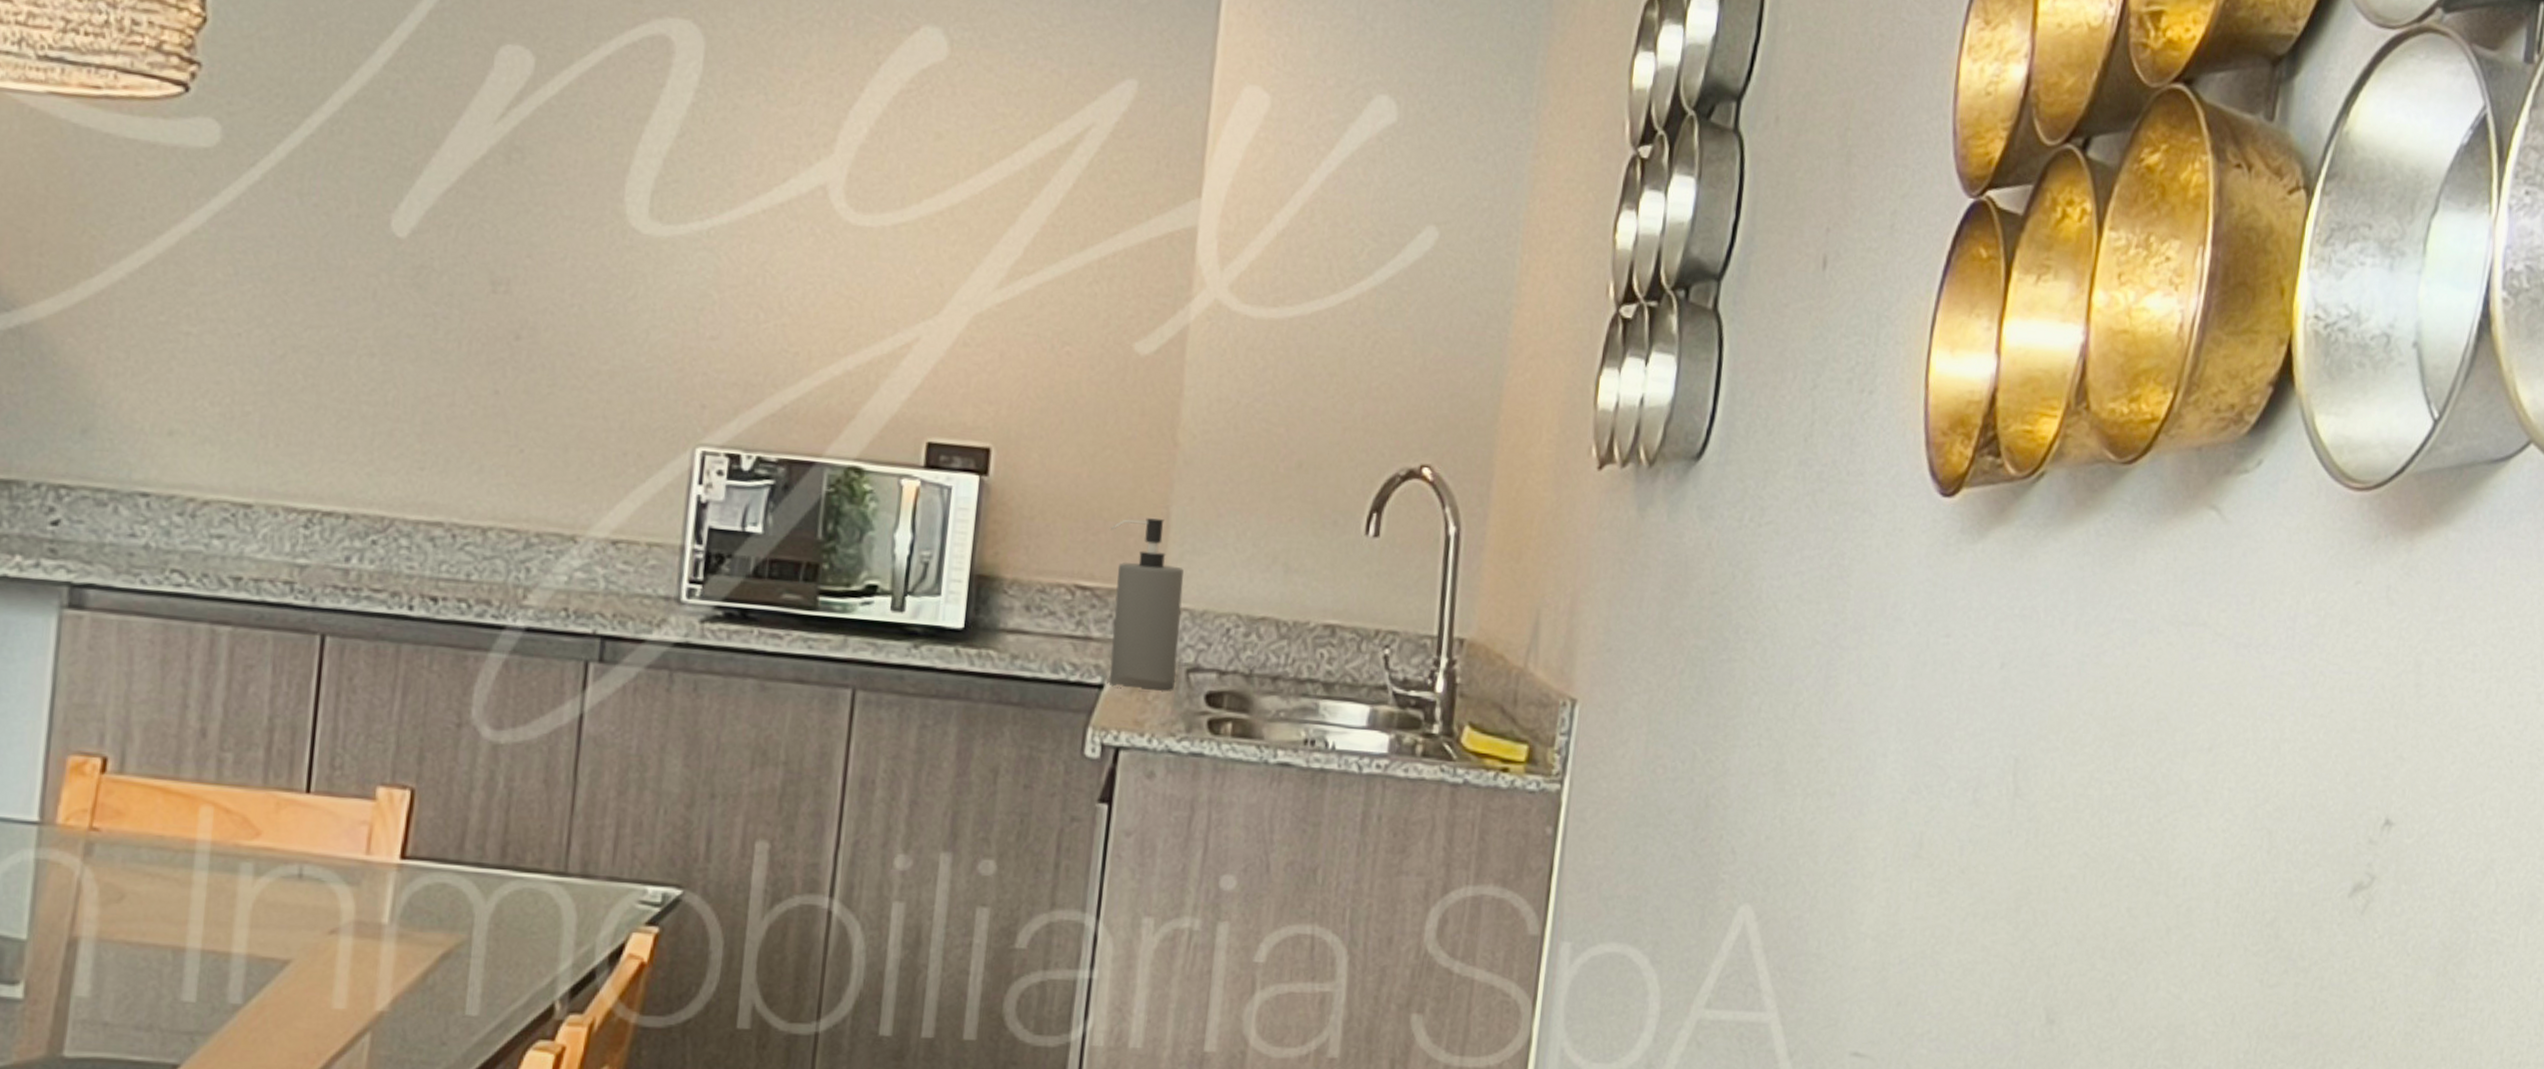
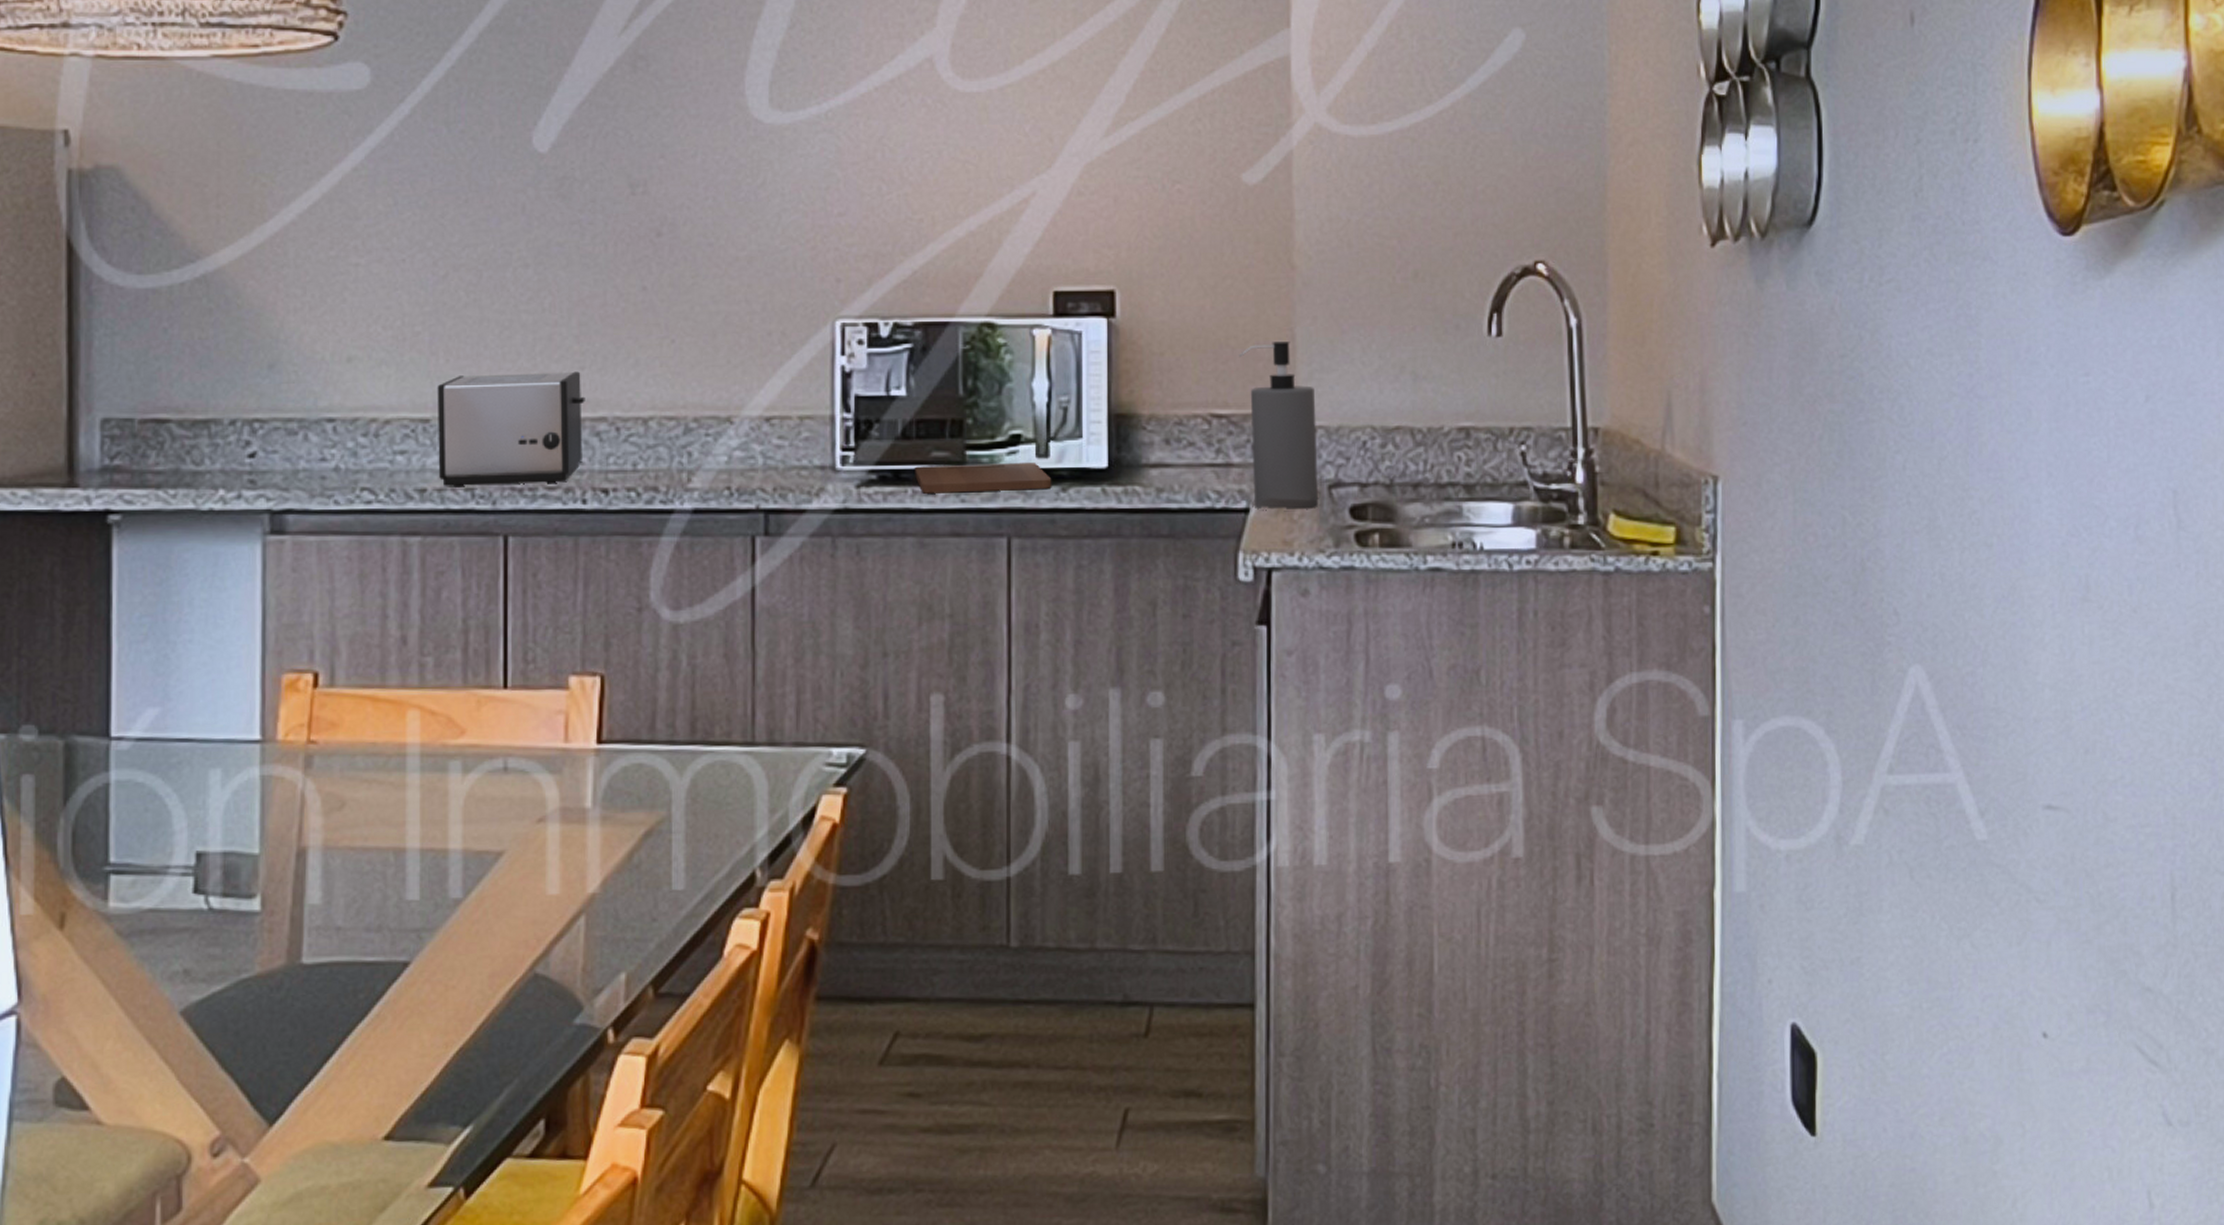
toaster: none [257,463,422,585] -> present [437,371,585,487]
cutting board: none [763,607,905,644] -> present [915,462,1052,494]

